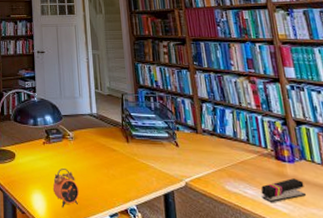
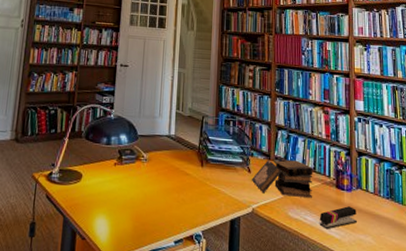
alarm clock: present [52,169,80,207] -> none [118,192,147,233]
book: none [180,132,250,170] -> present [251,159,313,198]

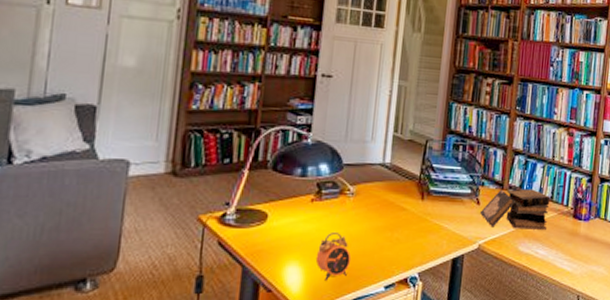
alarm clock: none [118,192,147,233] -> present [315,233,352,281]
stapler: present [319,206,358,230] -> none [551,237,592,263]

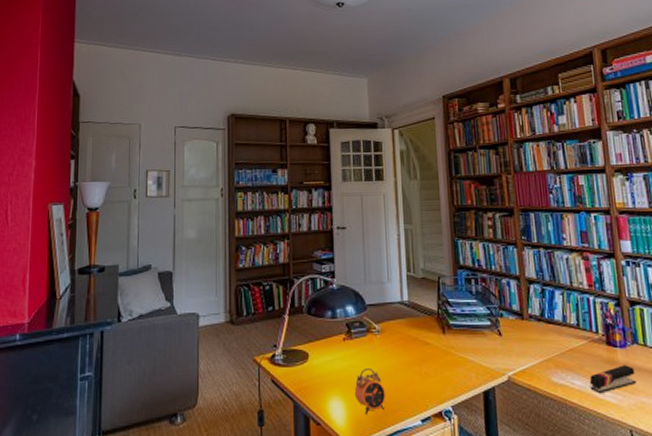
book: present [479,189,551,230] -> none [503,317,578,359]
stapler: none [551,237,592,263] -> present [589,365,637,394]

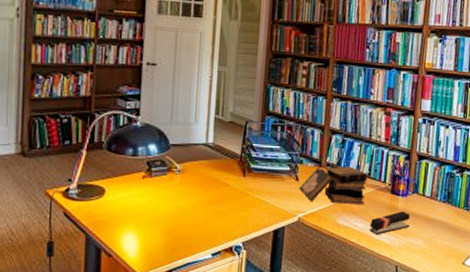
alarm clock: present [354,369,386,414] -> none [149,206,181,248]
book: none [503,317,578,359] -> present [298,166,368,204]

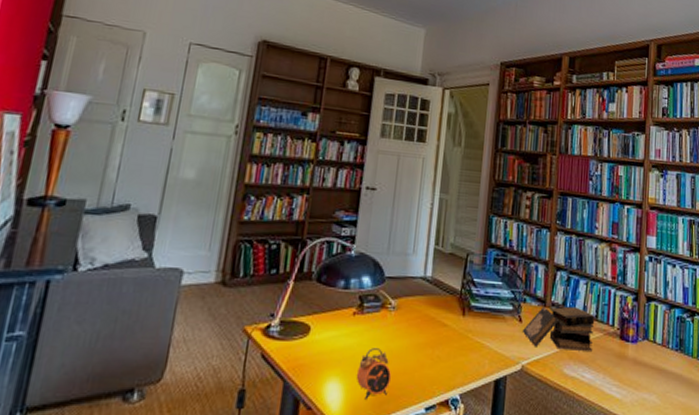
alarm clock: none [149,206,181,248] -> present [356,348,392,399]
stapler: present [369,211,410,235] -> none [598,360,642,388]

